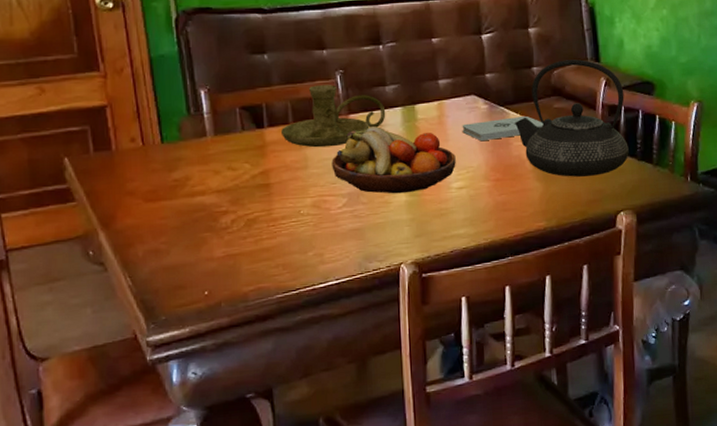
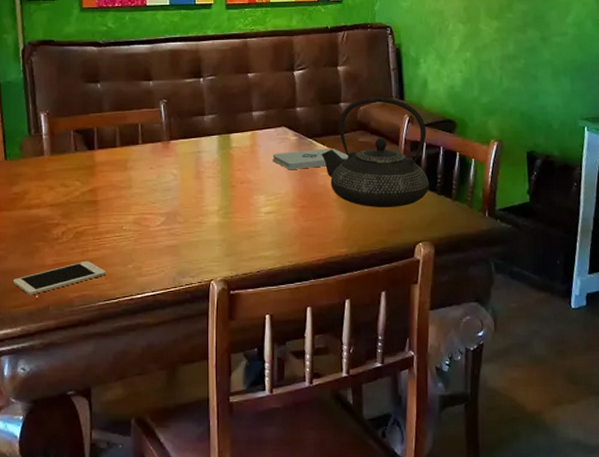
cell phone: none [178,250,283,292] -> present [13,260,106,295]
candle holder: present [281,85,386,148] -> none [110,113,204,170]
fruit bowl: present [331,126,456,194] -> none [153,153,266,215]

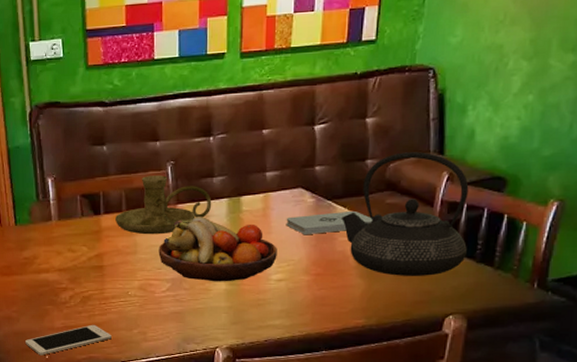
candle holder: none [110,113,204,170] -> present [115,175,212,235]
fruit bowl: none [153,153,266,215] -> present [158,217,277,282]

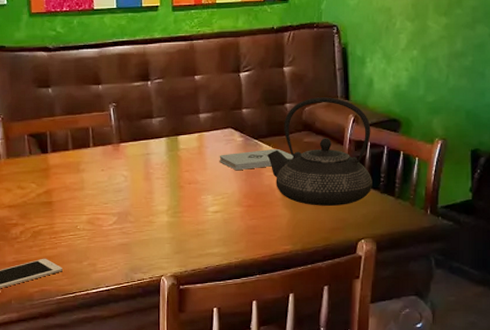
candle holder: present [115,175,212,235] -> none [62,116,152,172]
fruit bowl: present [158,217,277,282] -> none [104,155,213,215]

